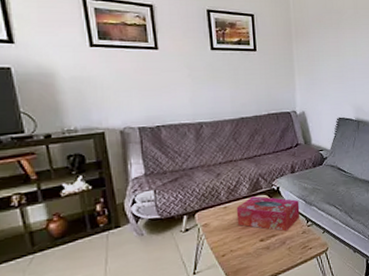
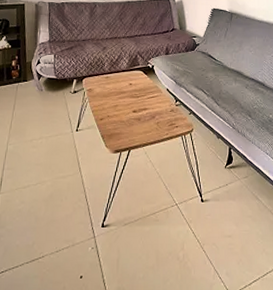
tissue box: present [236,196,300,232] -> none [115,71,170,107]

